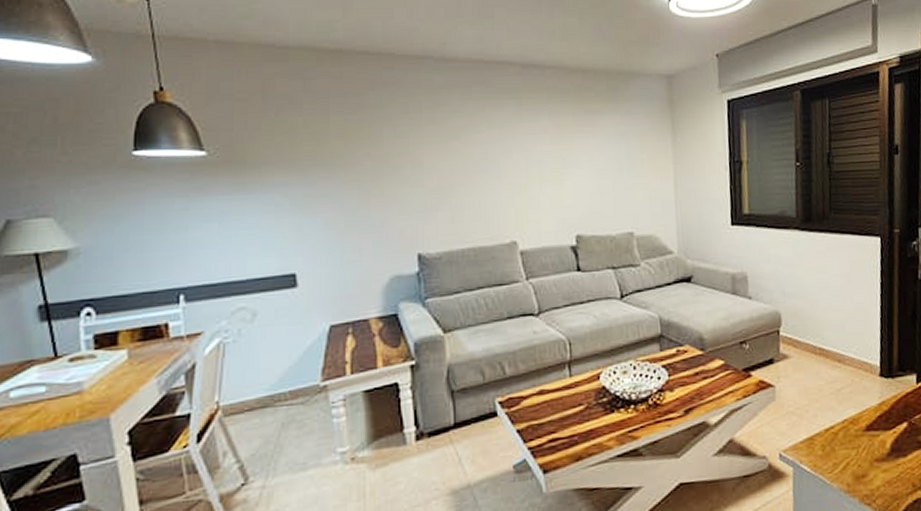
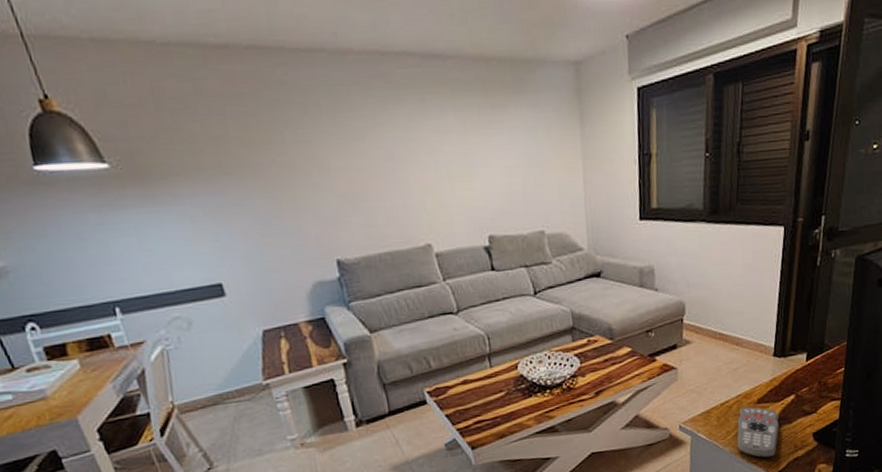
remote control: none [845,434,894,499] -> present [737,406,780,458]

